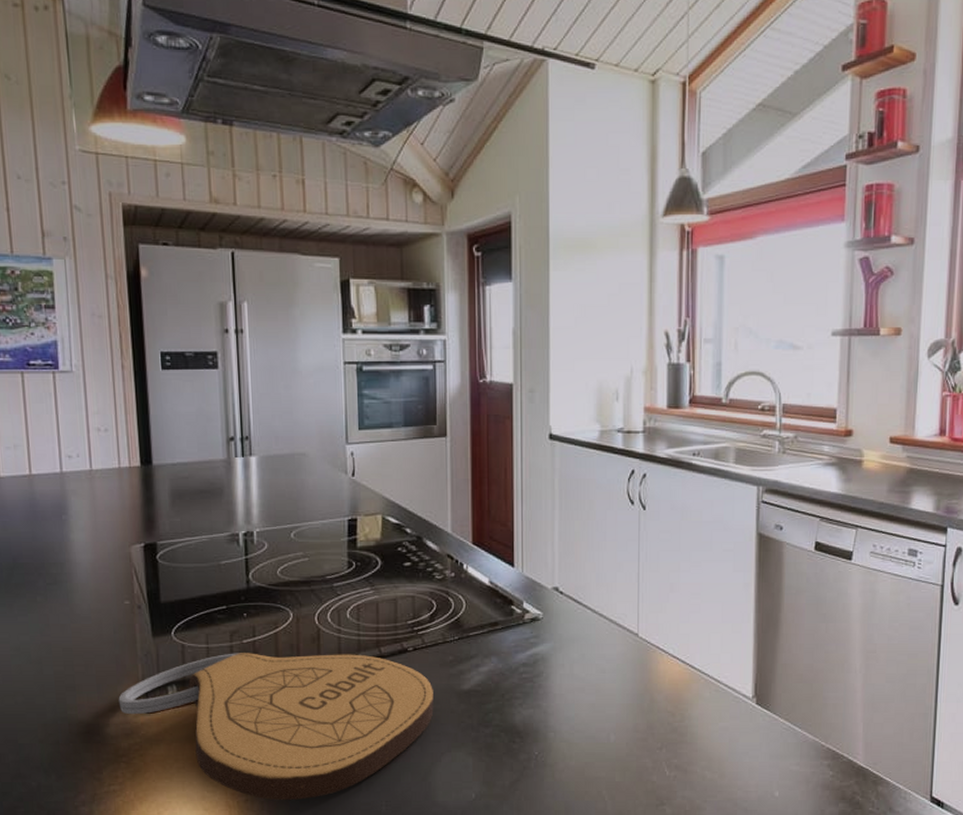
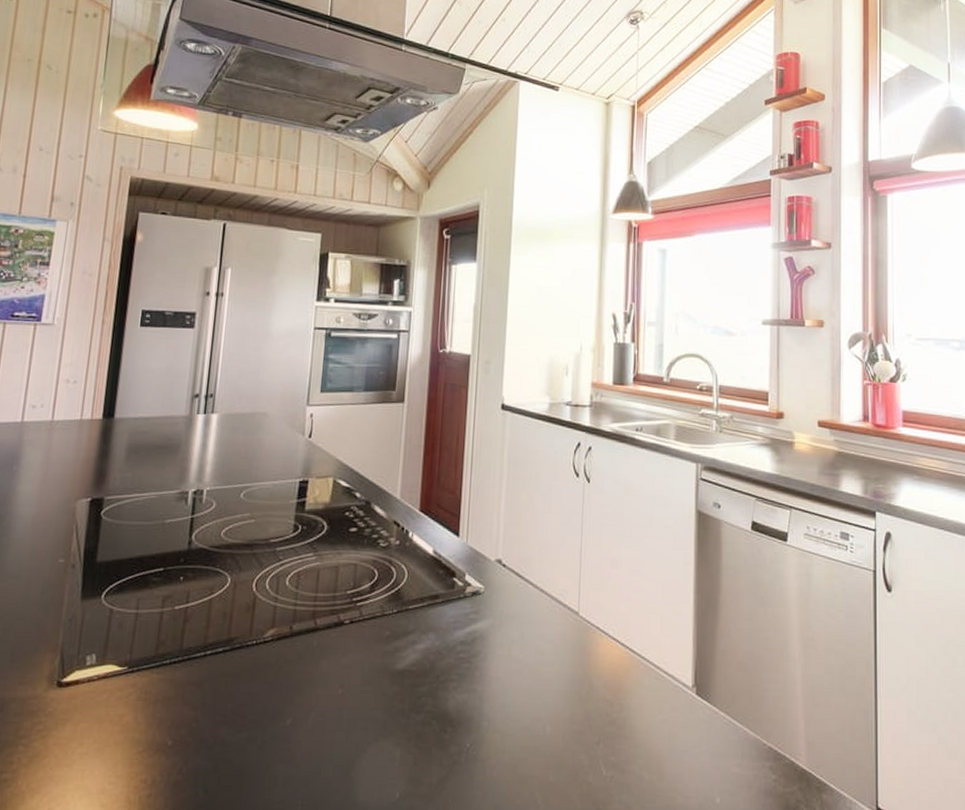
cutting board: present [118,653,434,800] -> none [30,620,366,796]

